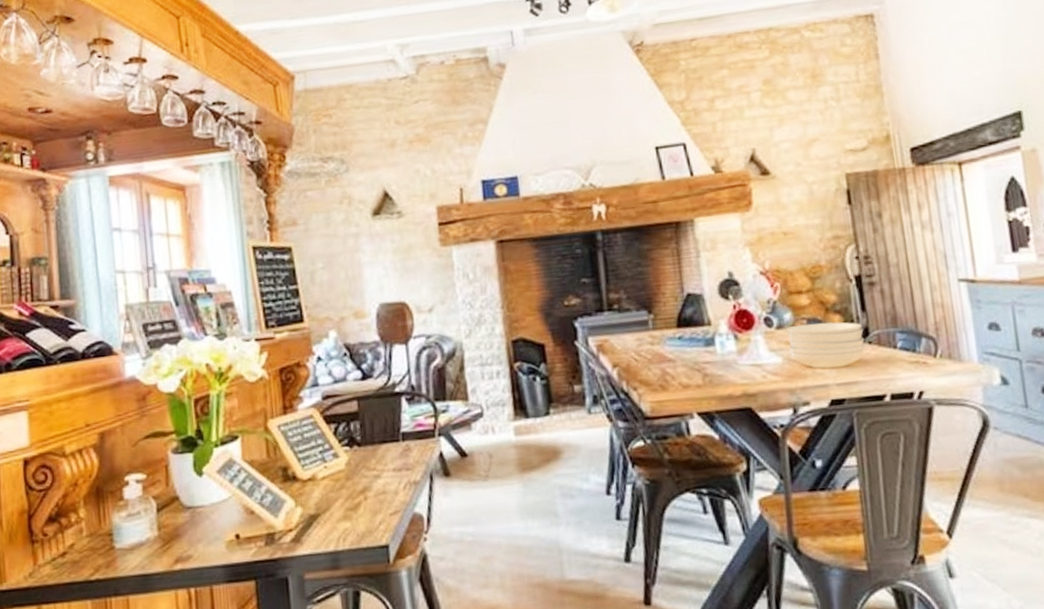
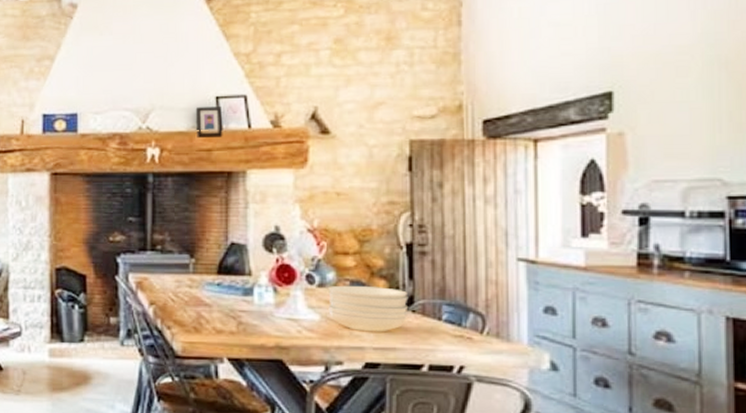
picture frame: none [636,157,667,191] -> present [195,107,223,139]

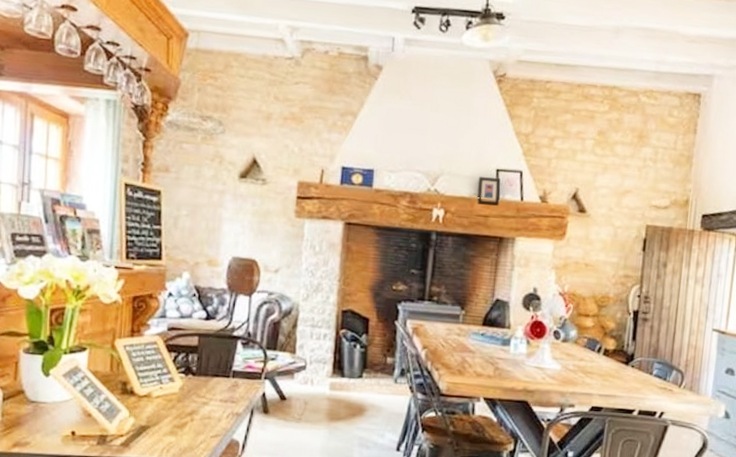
bowl: present [328,285,409,332] -> none [568,341,631,382]

